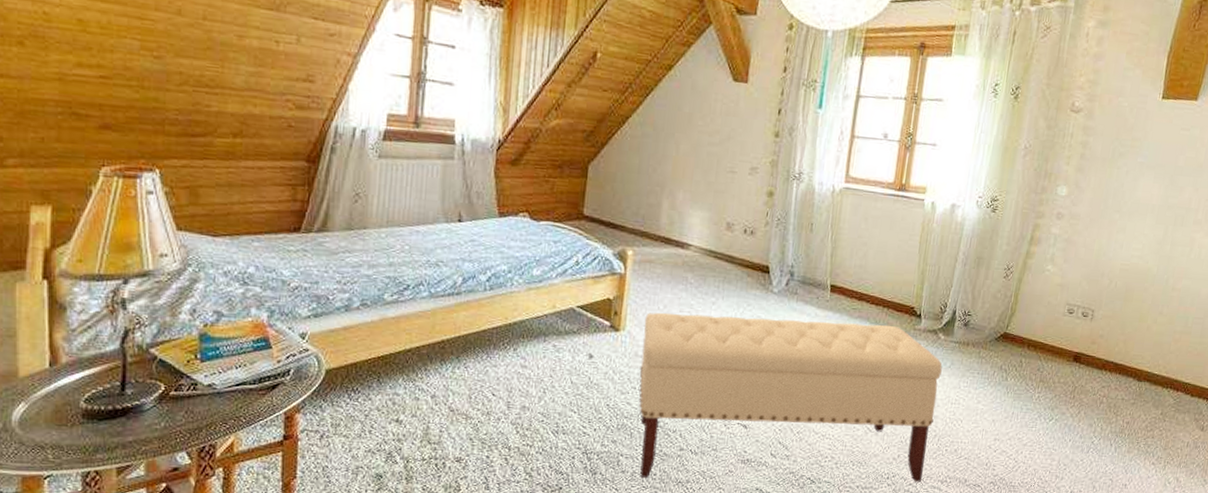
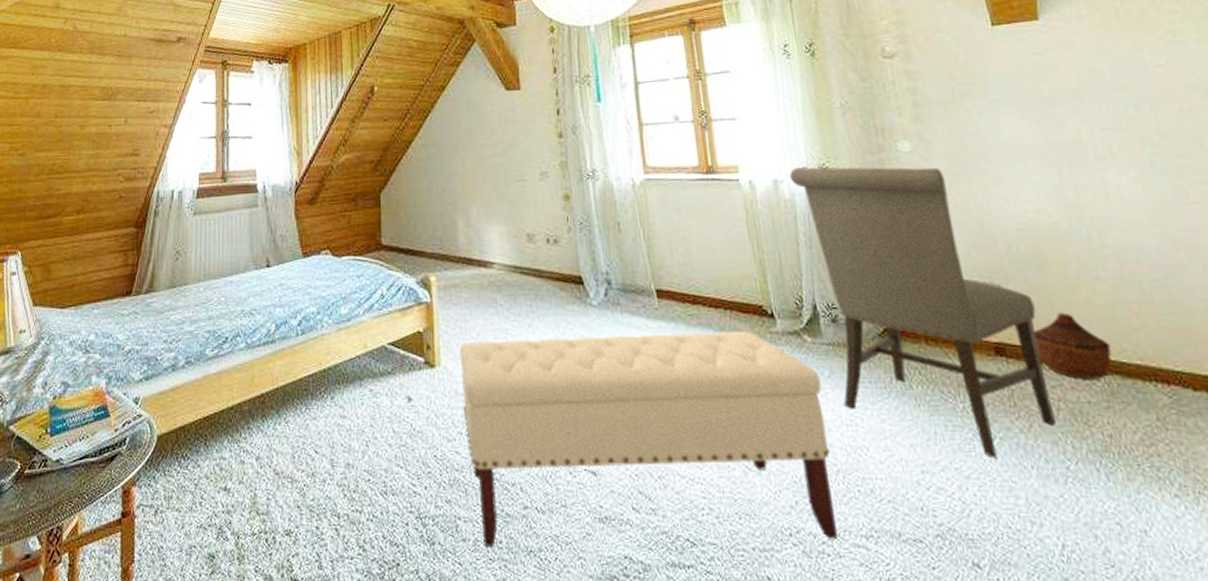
chair: none [954,196,1113,433] -> present [789,167,1057,458]
woven basket: none [1102,335,1152,384] -> present [1033,313,1112,379]

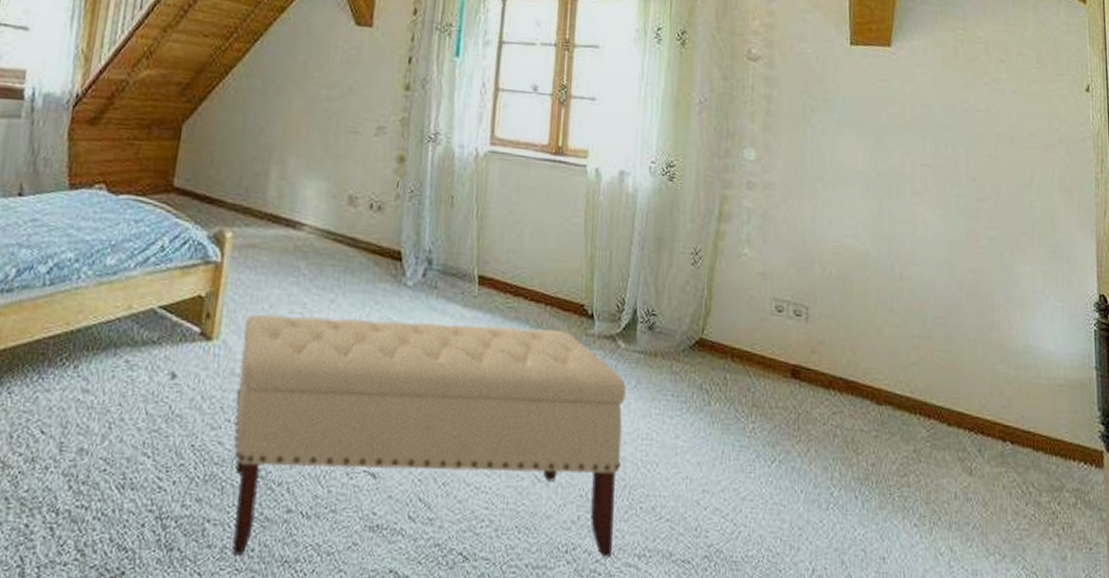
chair: present [789,167,1057,458] -> none [636,161,834,480]
woven basket: present [1033,313,1112,379] -> none [827,340,890,409]

